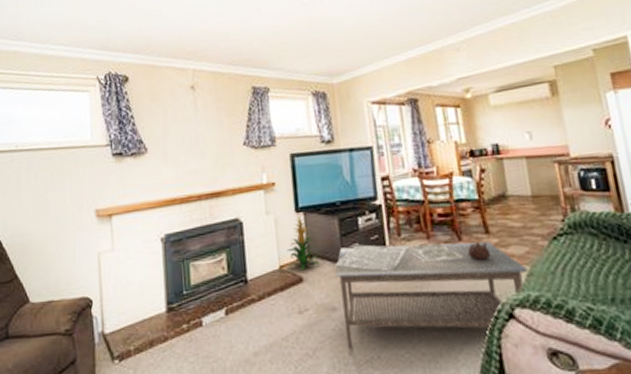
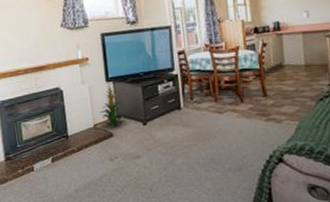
coffee table: present [333,241,527,348] -> none [137,103,296,185]

